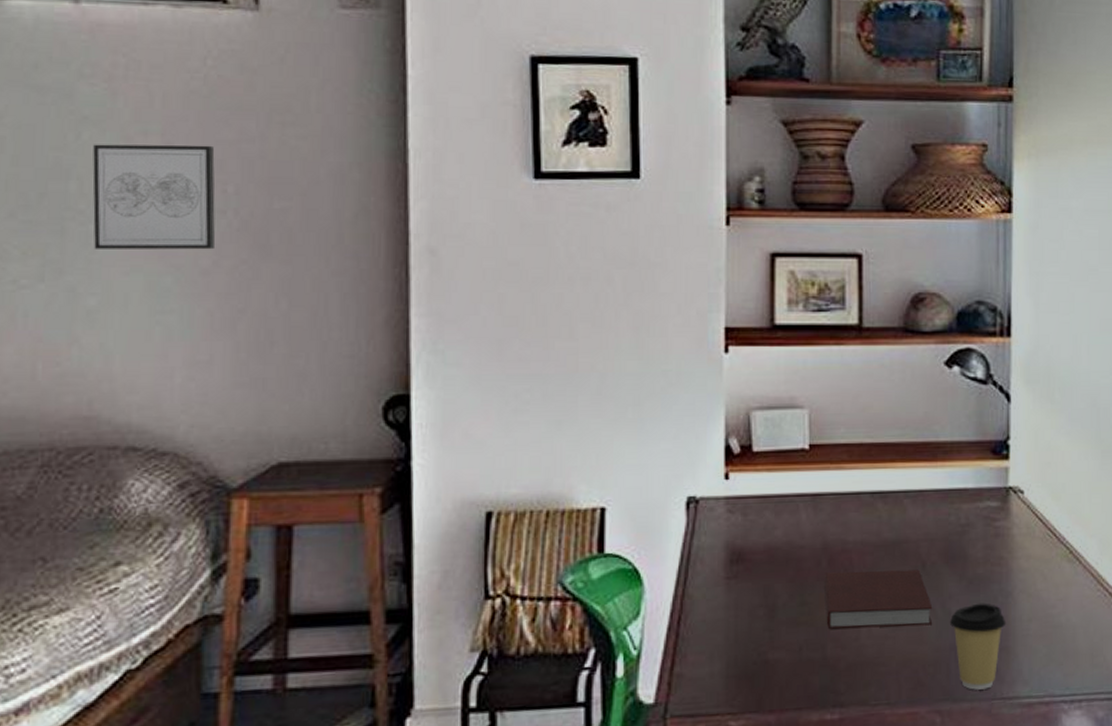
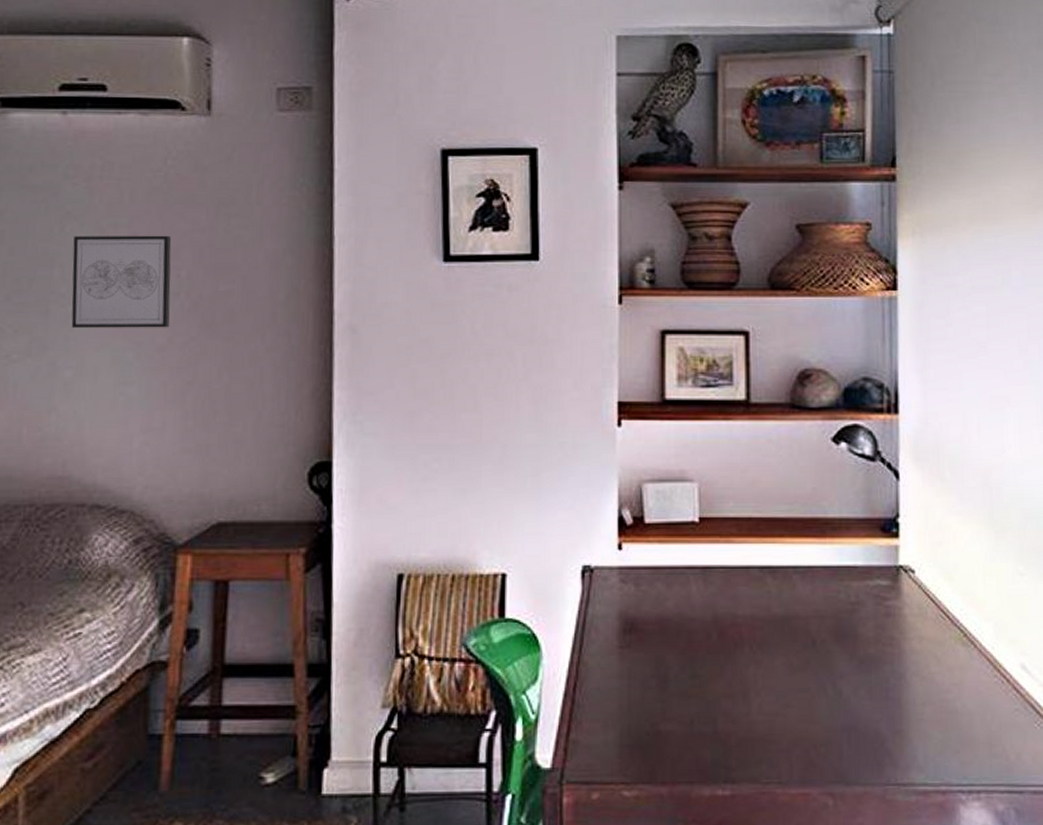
notebook: present [825,569,933,629] -> none [715,645,824,705]
coffee cup: present [949,603,1006,690] -> none [840,684,899,774]

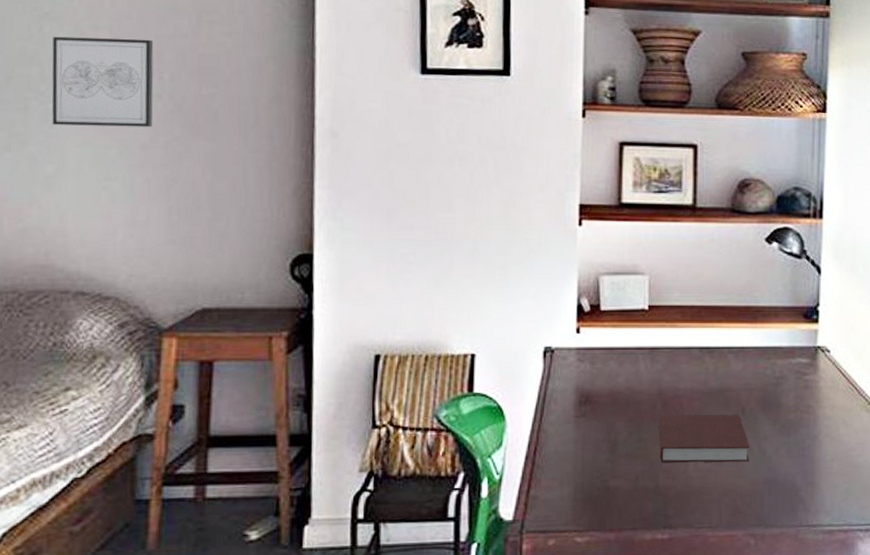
notebook: none [715,645,824,705] -> present [658,414,750,463]

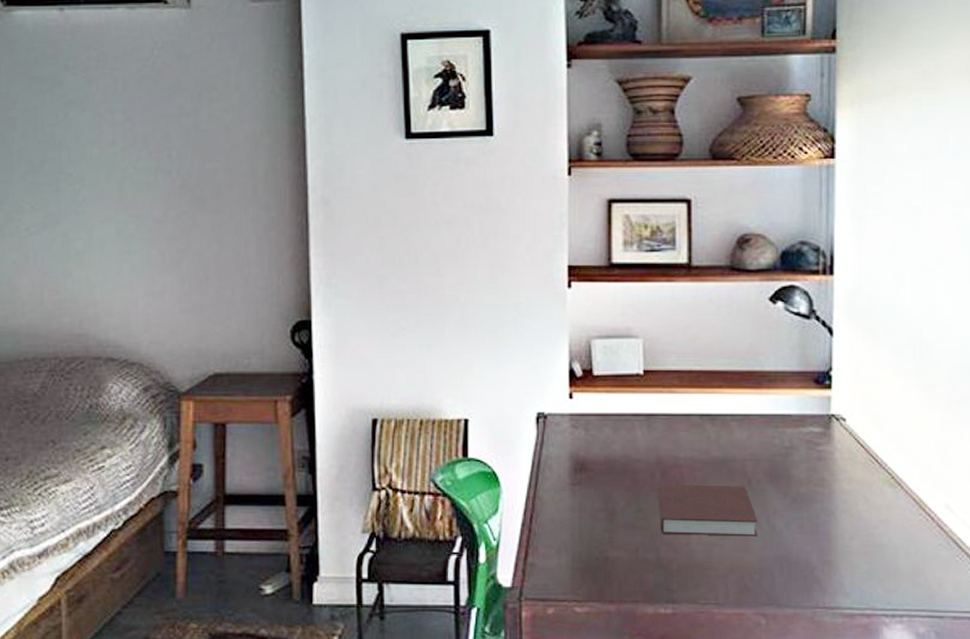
wall art: present [52,36,154,128] -> none [77,119,165,203]

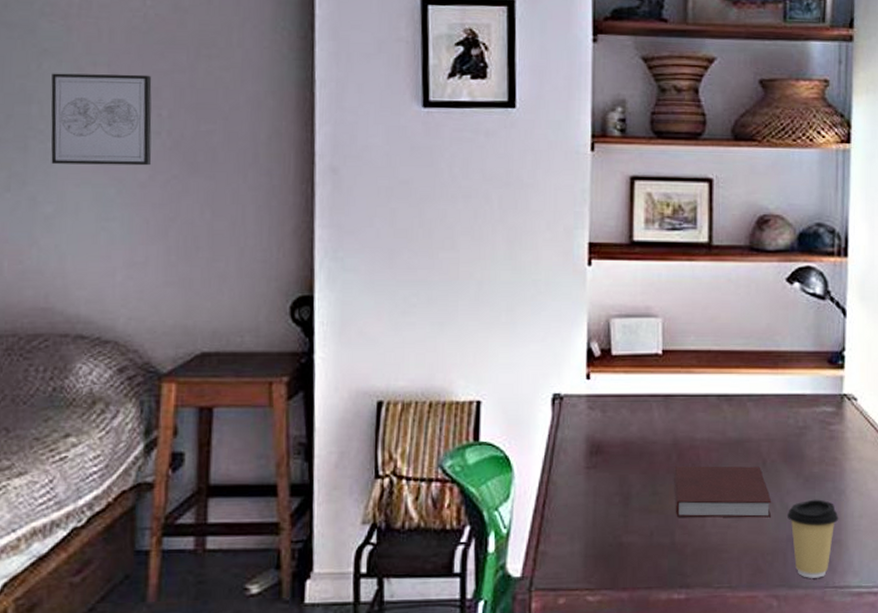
wall art: none [77,119,165,203] -> present [51,73,152,166]
coffee cup: none [773,519,829,598] -> present [786,499,839,578]

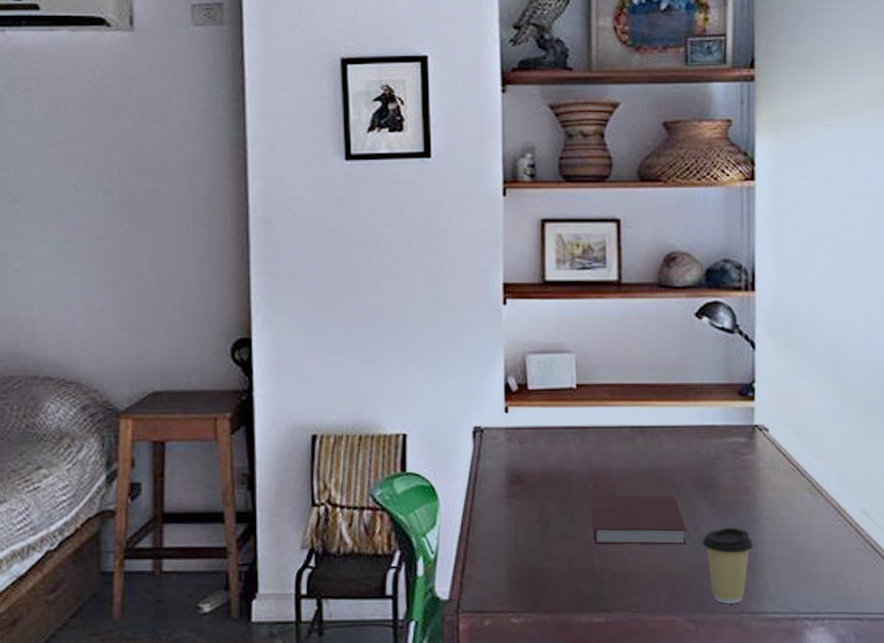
wall art: present [51,73,152,166] -> none [16,139,105,223]

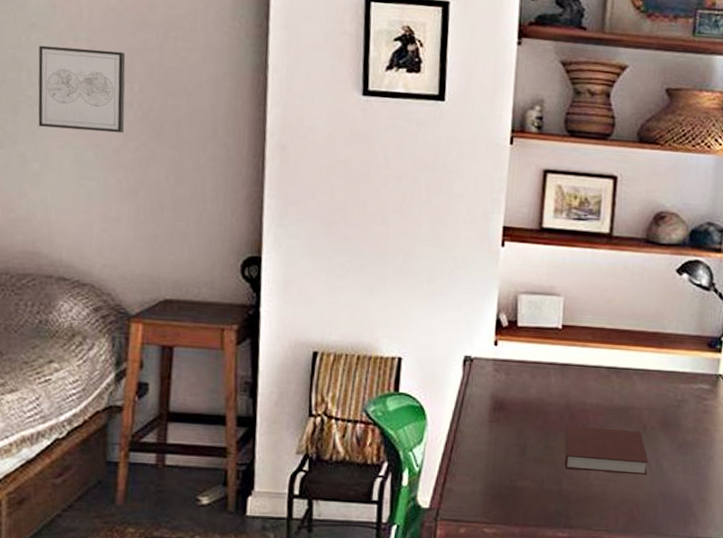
wall art: none [16,139,105,223] -> present [38,45,126,134]
coffee cup: present [701,527,754,604] -> none [660,462,706,529]

